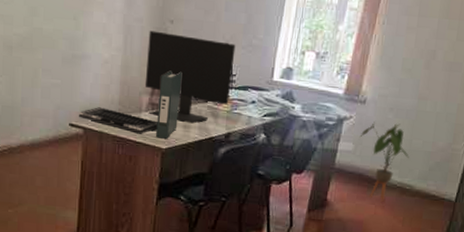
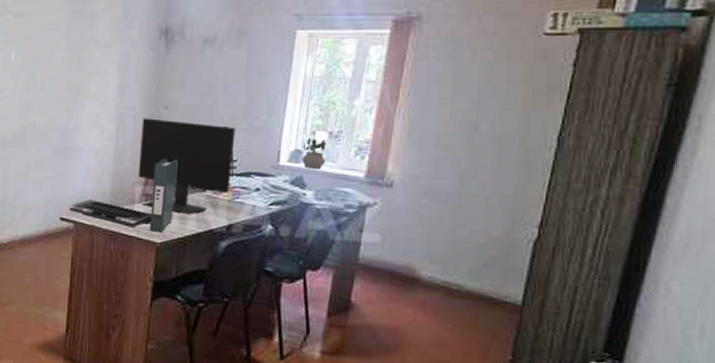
potted plant: none [292,57,314,87] -> present [301,137,326,170]
house plant: present [359,121,409,202] -> none [387,208,454,305]

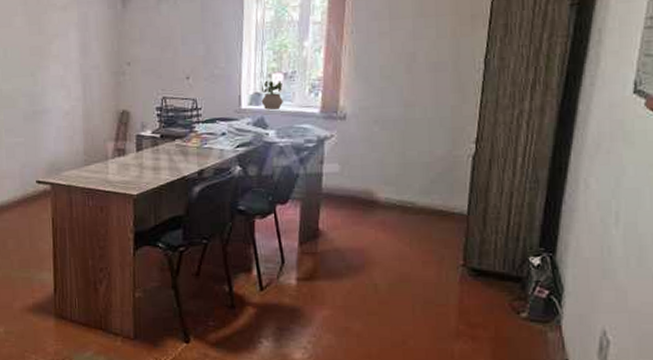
computer keyboard: present [70,199,152,228] -> none [45,160,127,183]
computer monitor: present [138,118,236,215] -> none [107,75,198,165]
binder: present [150,158,178,232] -> none [124,113,147,184]

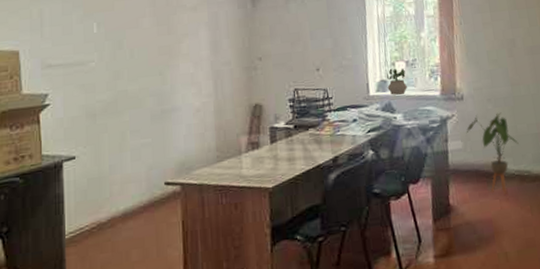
house plant: none [345,136,405,225] -> present [466,112,519,195]

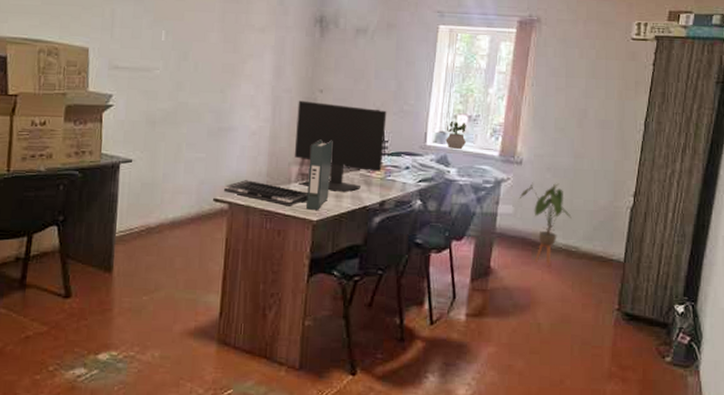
computer keyboard: none [174,157,261,178] -> present [224,180,309,206]
computer monitor: none [238,68,330,156] -> present [294,100,387,193]
binder: none [257,106,282,178] -> present [306,139,333,210]

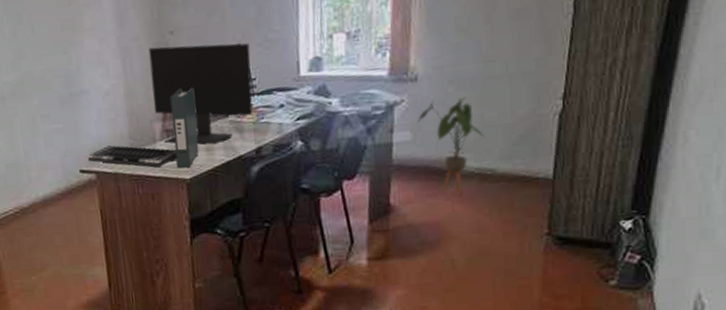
potted plant: present [445,121,466,150] -> none [321,41,347,76]

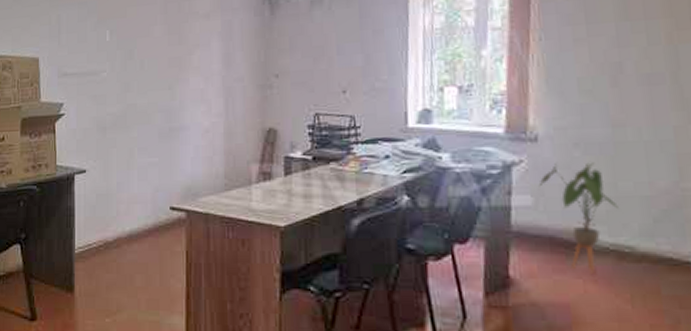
computer keyboard: present [88,145,178,168] -> none [180,184,273,211]
computer monitor: present [148,43,253,145] -> none [252,88,356,192]
binder: present [170,88,199,168] -> none [270,131,296,214]

